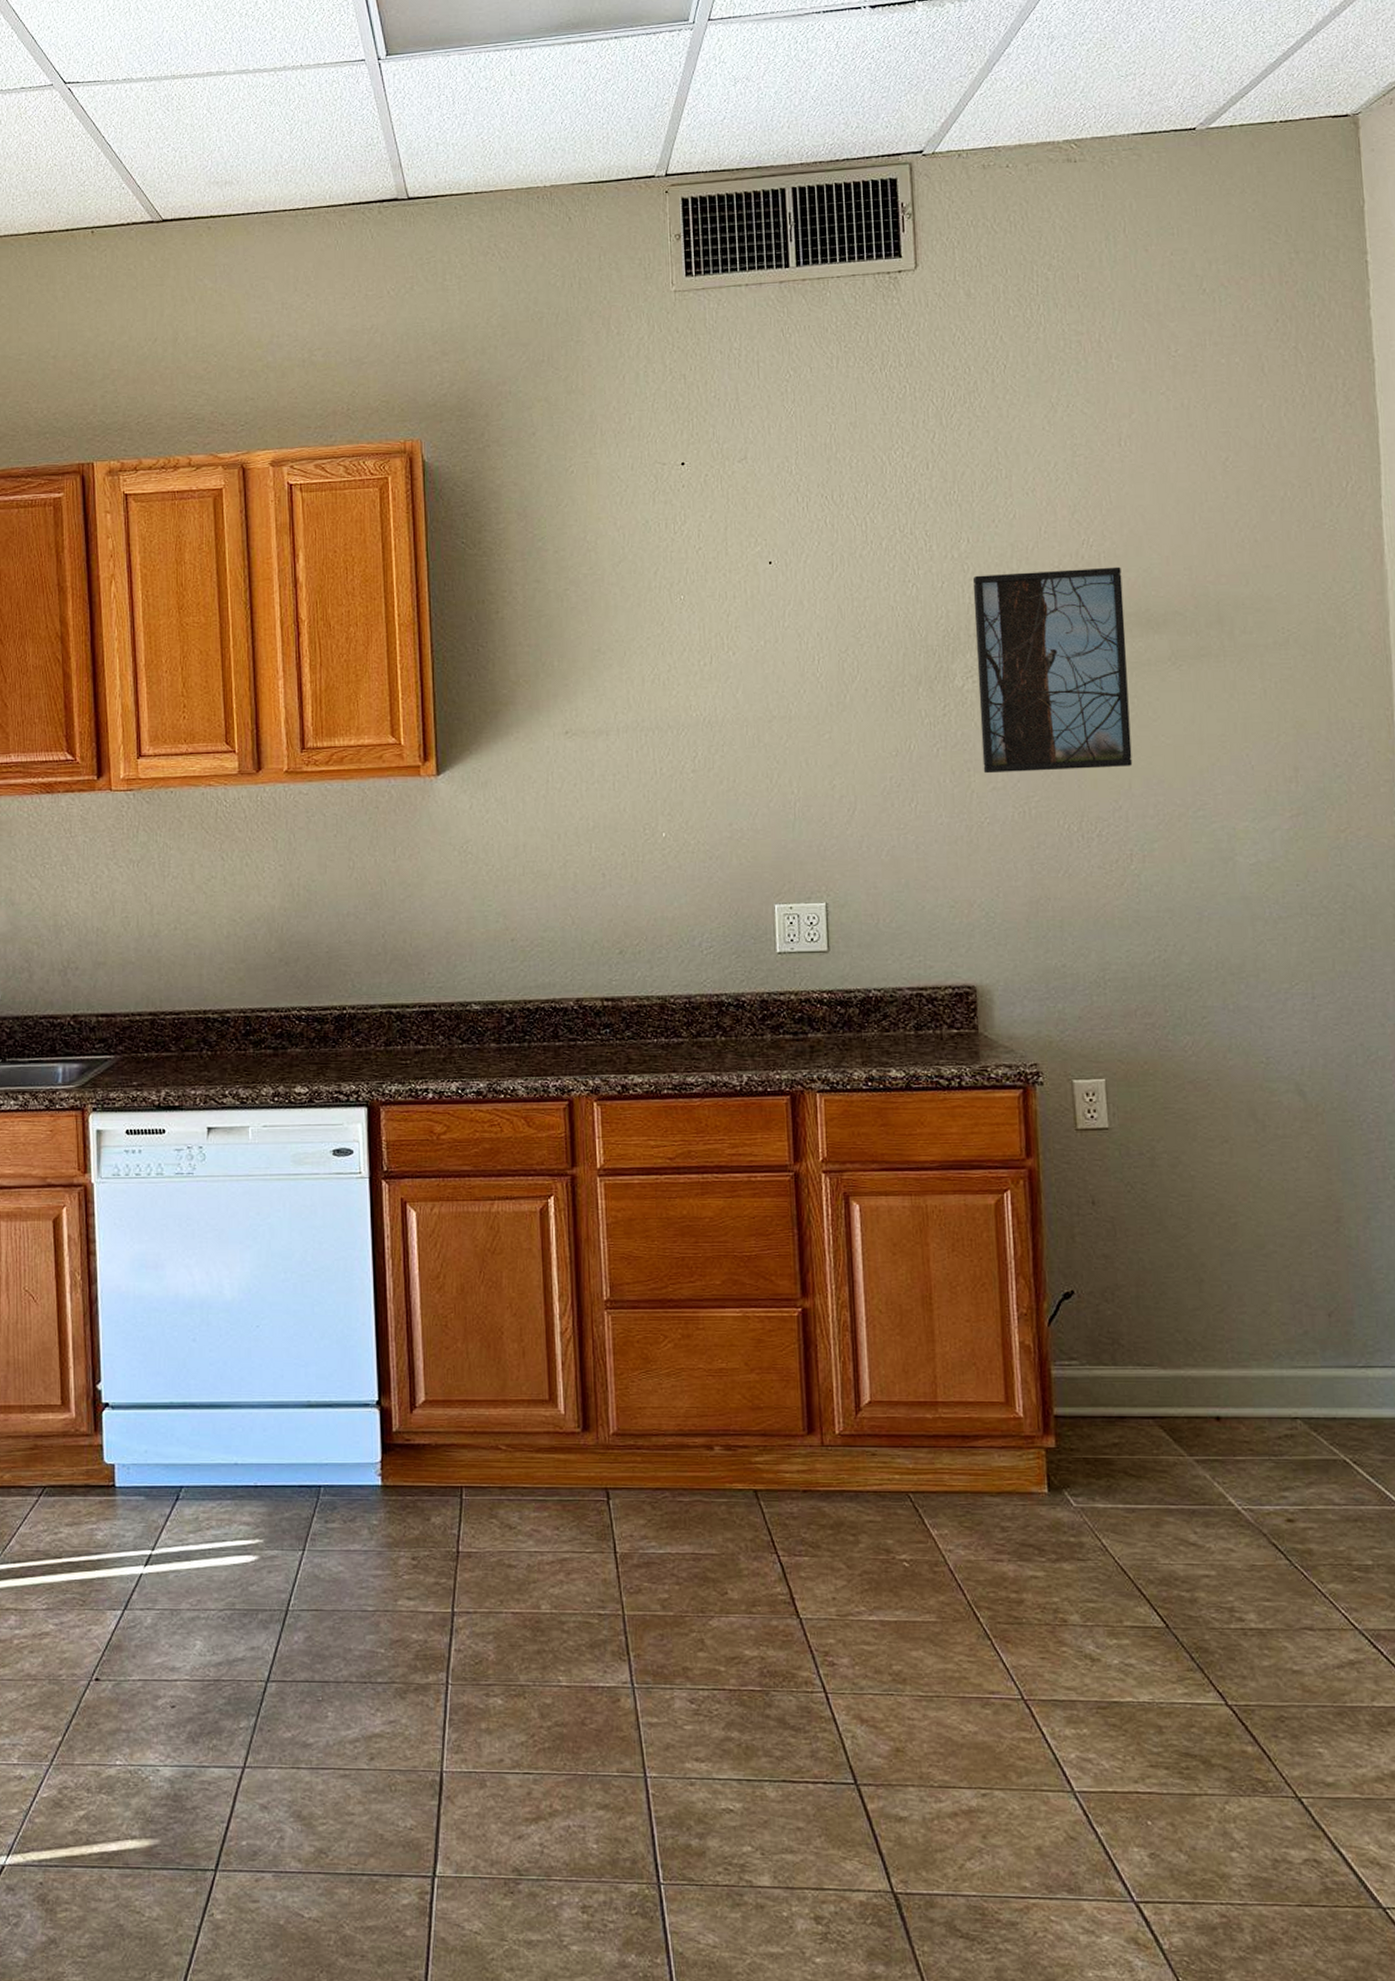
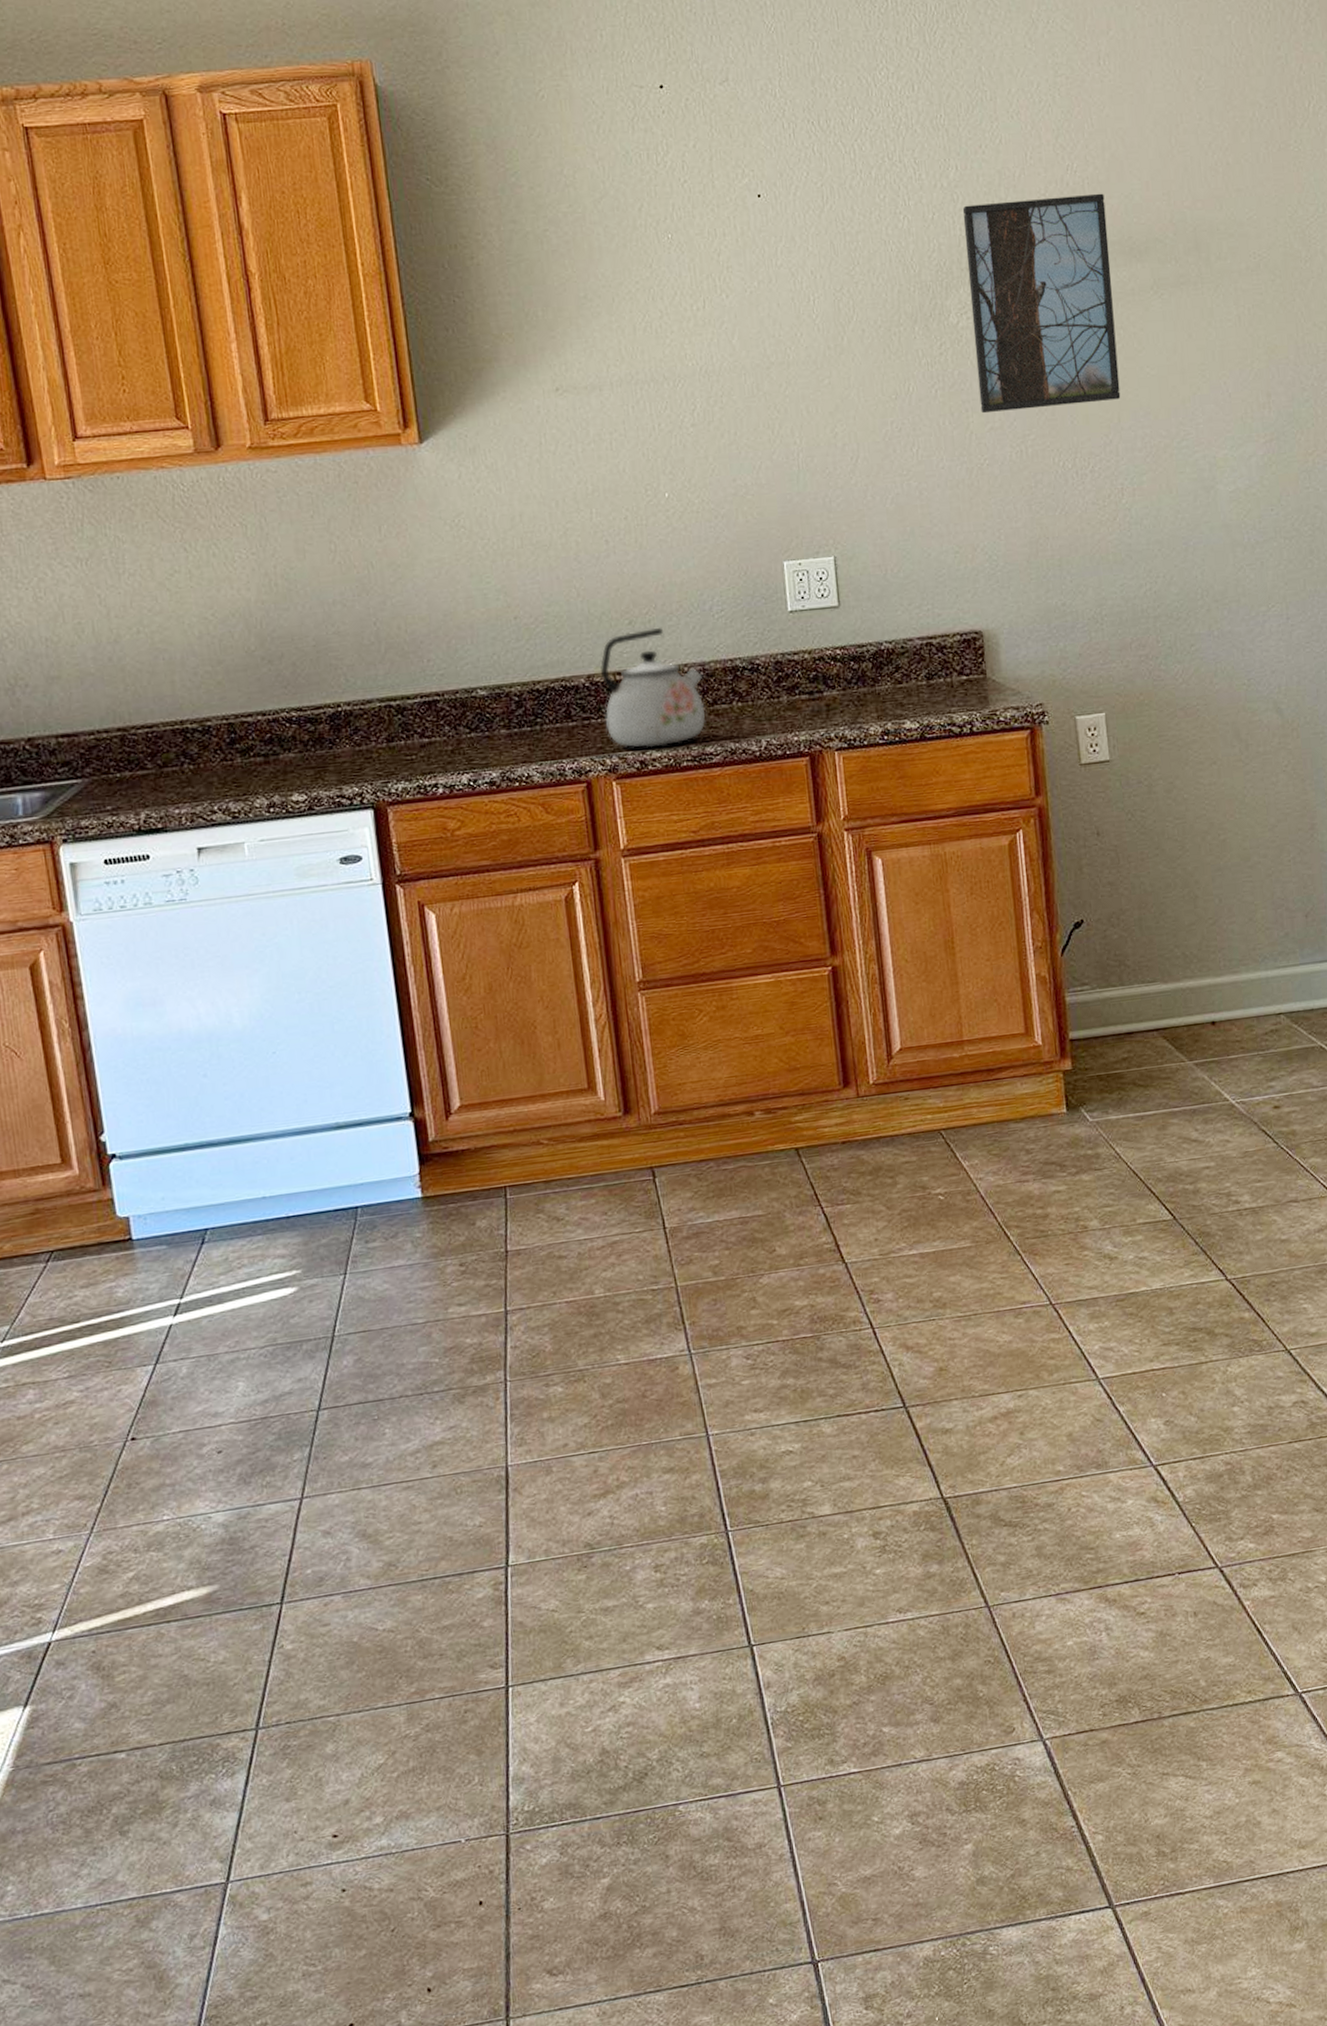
kettle: none [588,958,689,1073] -> present [599,627,706,748]

